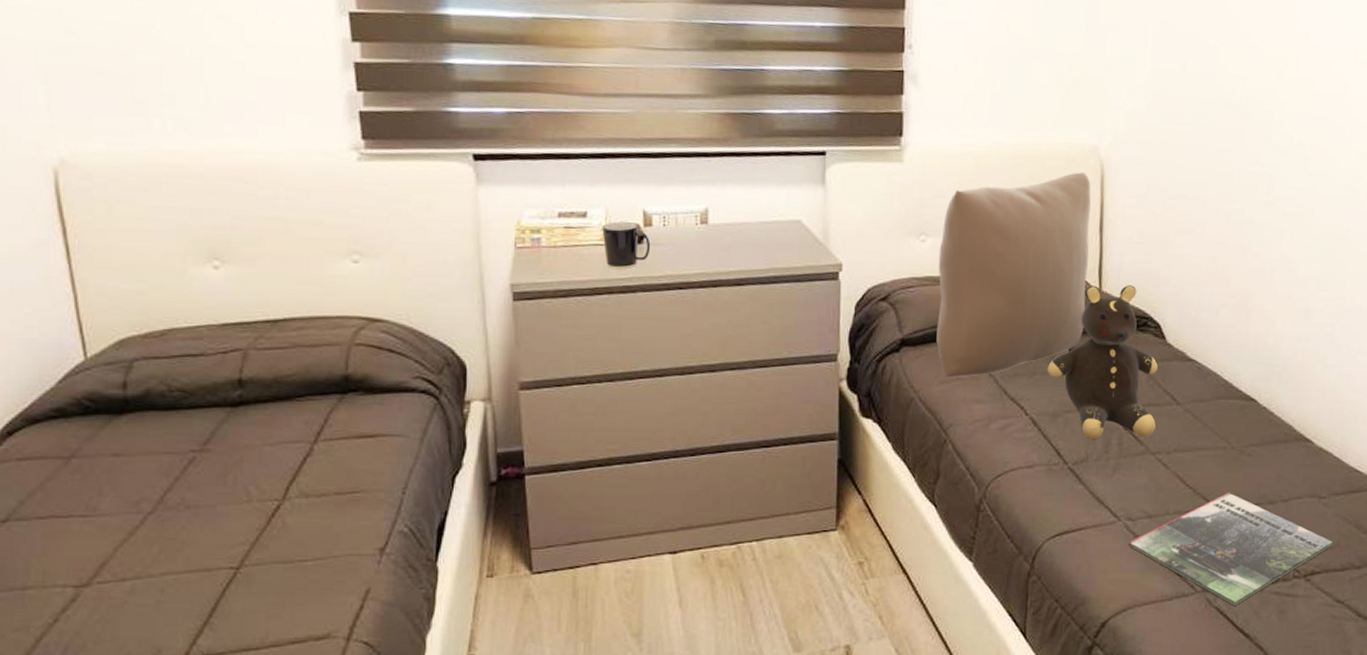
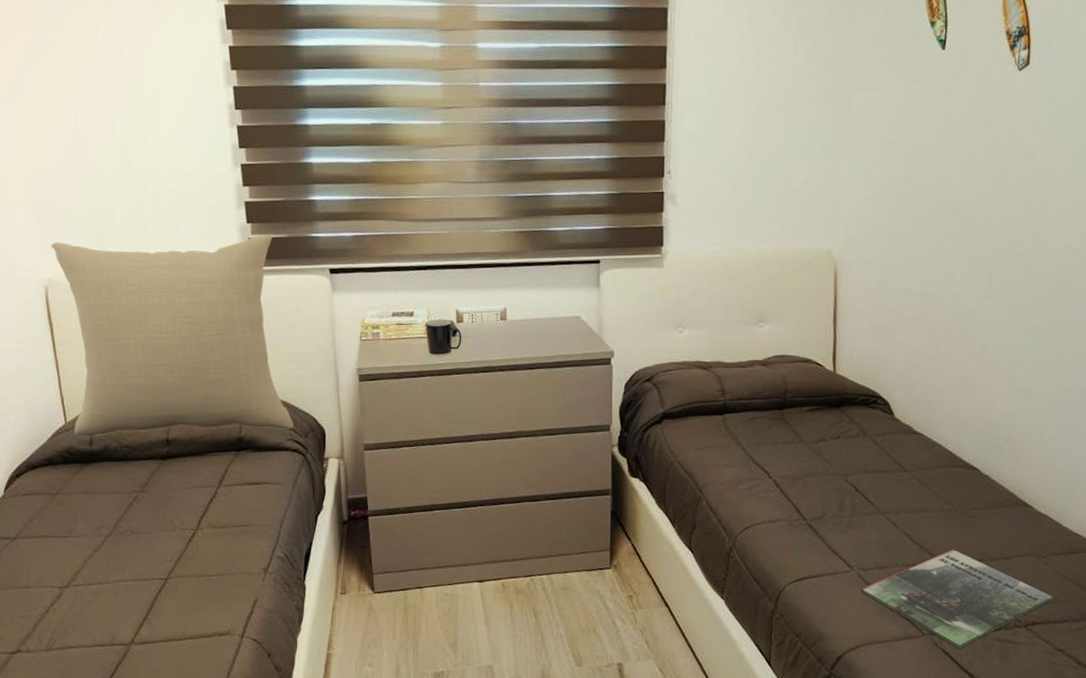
pillow: none [64,106,423,377] -> present [51,234,294,436]
pillow: present [936,172,1091,378] -> none [692,272,826,446]
teddy bear: present [1048,285,1158,439] -> none [788,368,887,500]

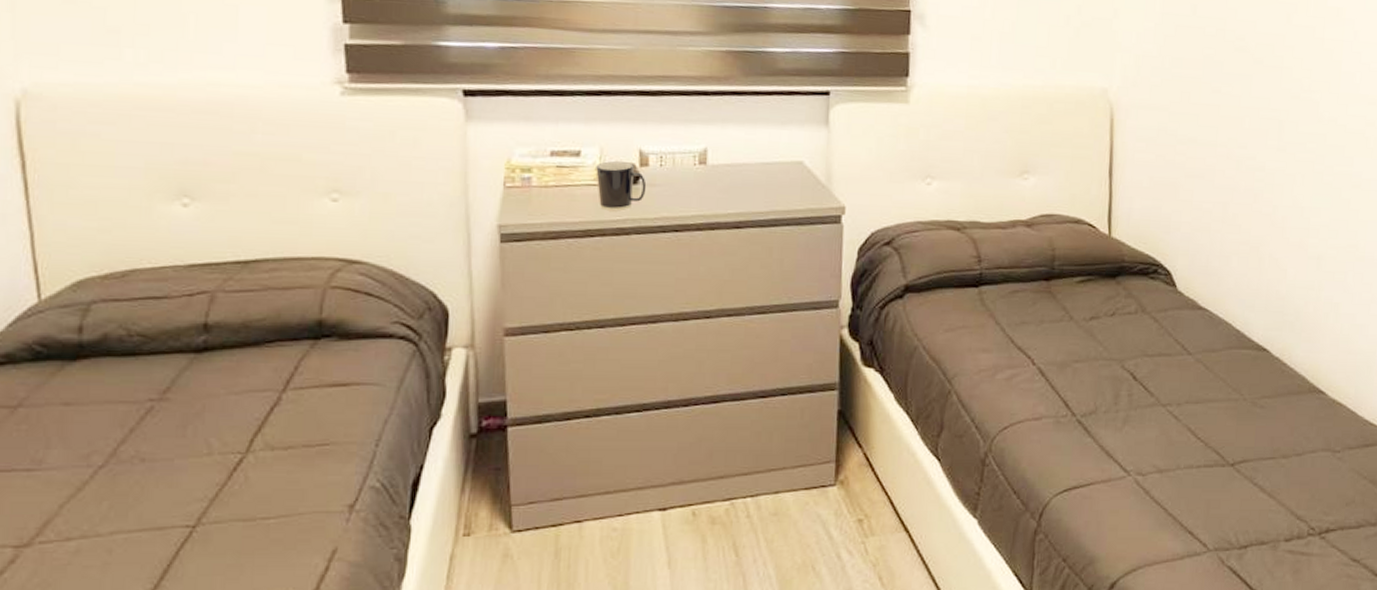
pillow: present [51,234,294,436] -> none [29,37,403,320]
magazine: present [861,548,1053,649] -> none [1139,445,1348,565]

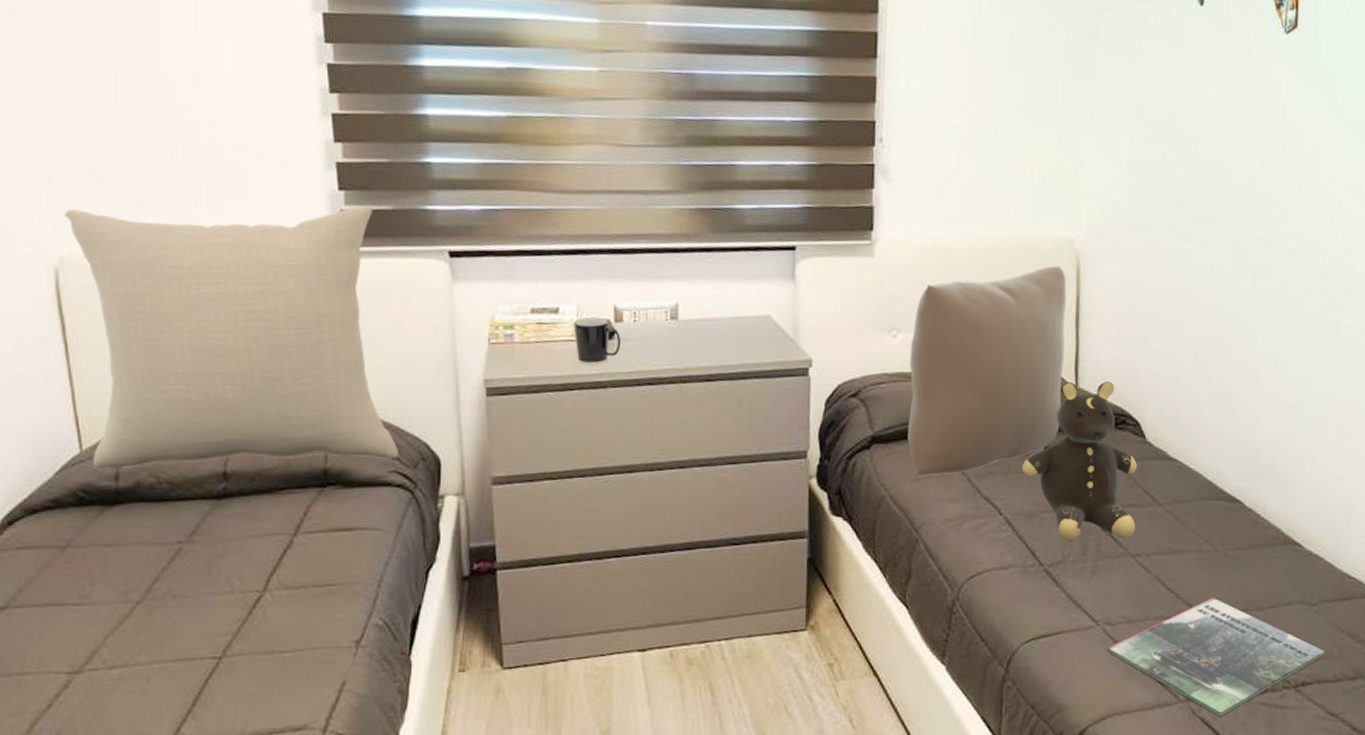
pillow: none [29,37,403,320] -> present [65,205,399,469]
pillow: none [941,115,1101,326] -> present [907,266,1067,476]
teddy bear: none [1056,231,1168,390] -> present [1022,381,1137,540]
magazine: none [1139,445,1348,565] -> present [1108,597,1326,717]

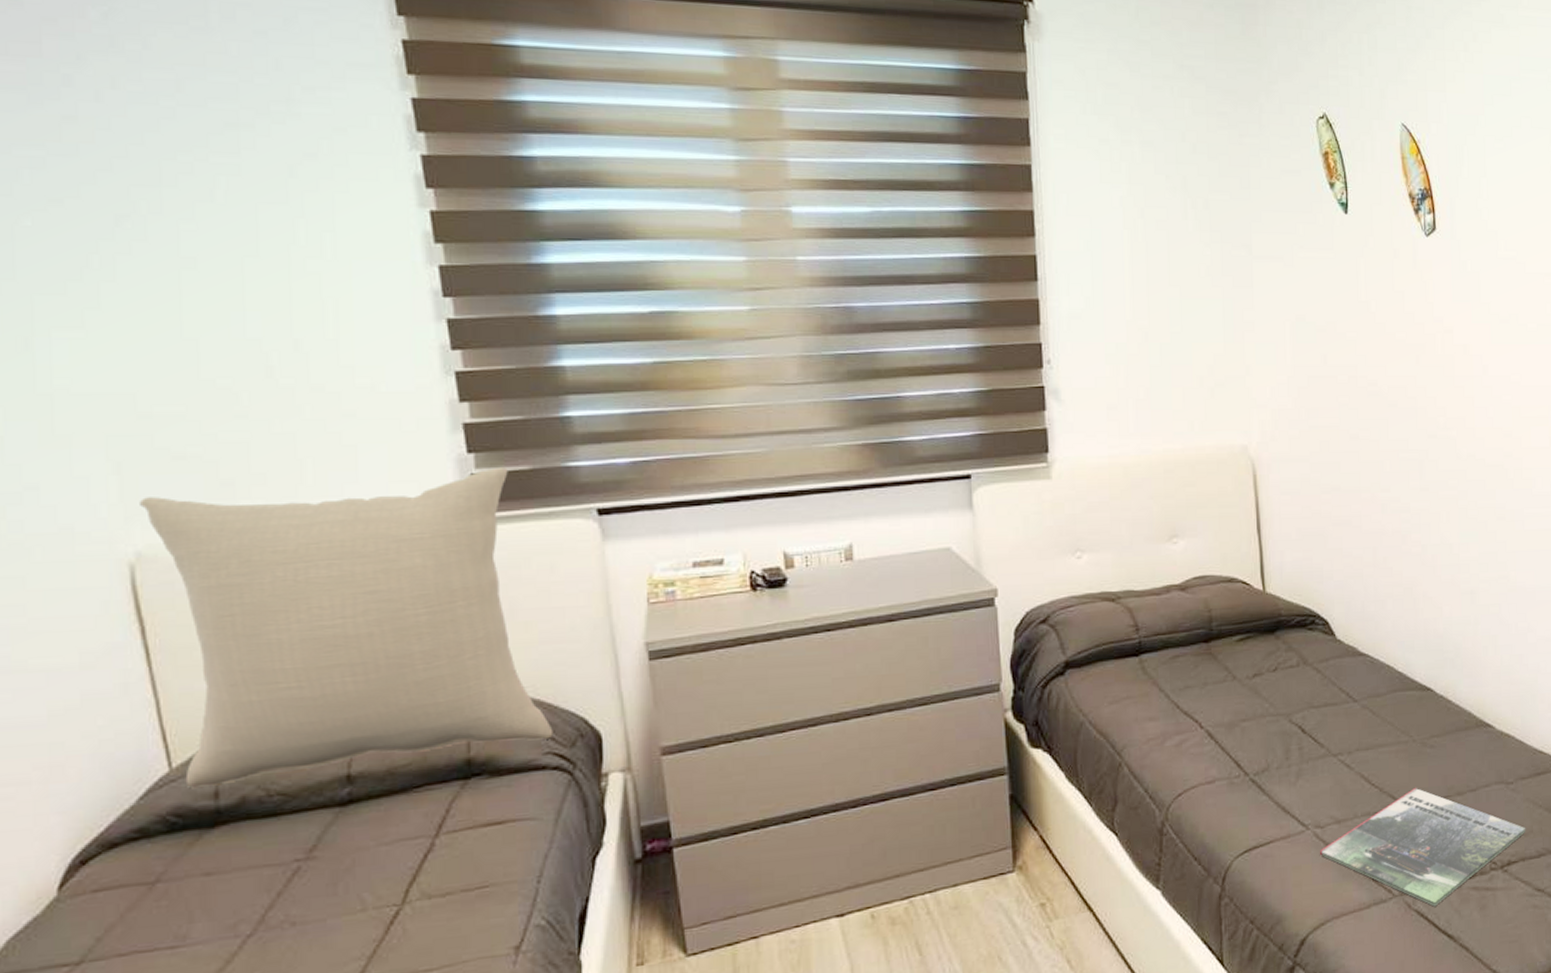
mug: present [573,317,622,366] -> none [741,566,794,617]
pillow: present [907,266,1067,476] -> none [1096,474,1252,698]
teddy bear: present [1022,381,1137,540] -> none [1219,584,1334,747]

